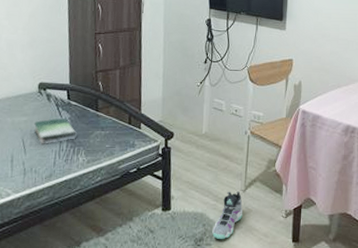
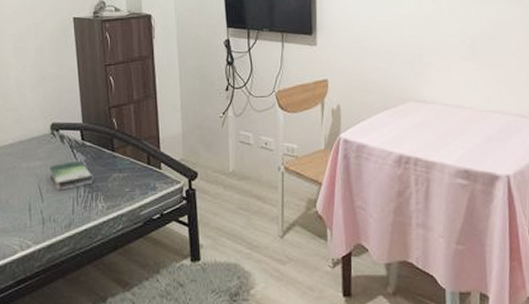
sneaker: present [212,191,243,240] -> none [249,237,283,295]

